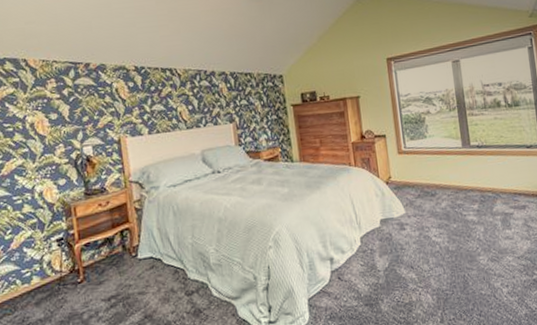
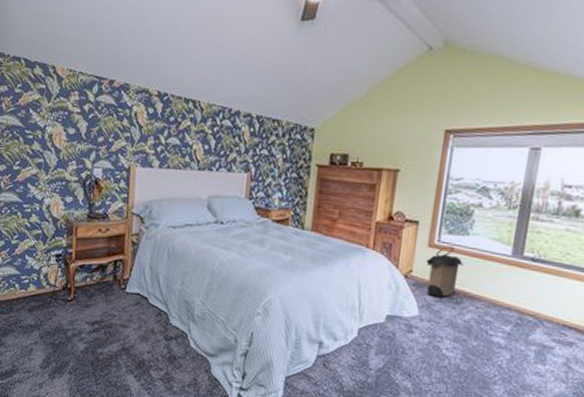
laundry hamper: none [400,149,429,194] -> present [426,245,464,297]

